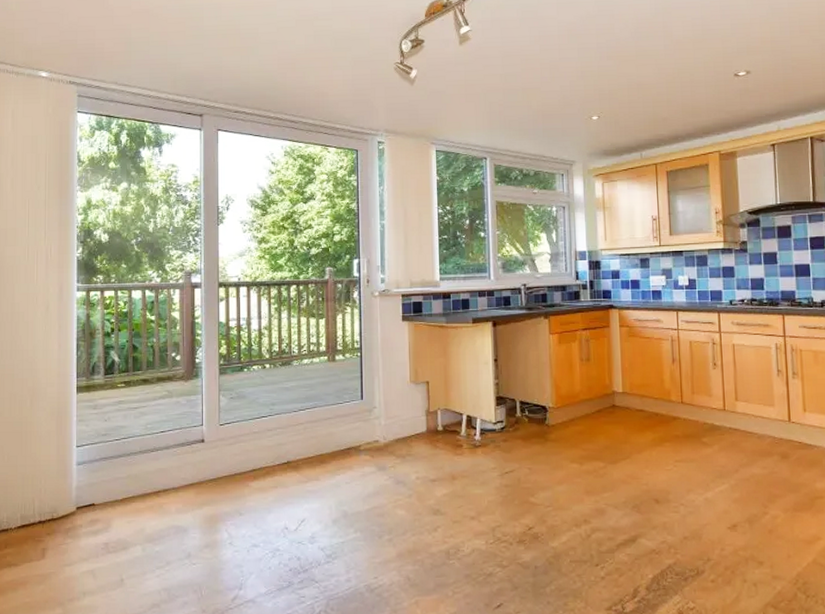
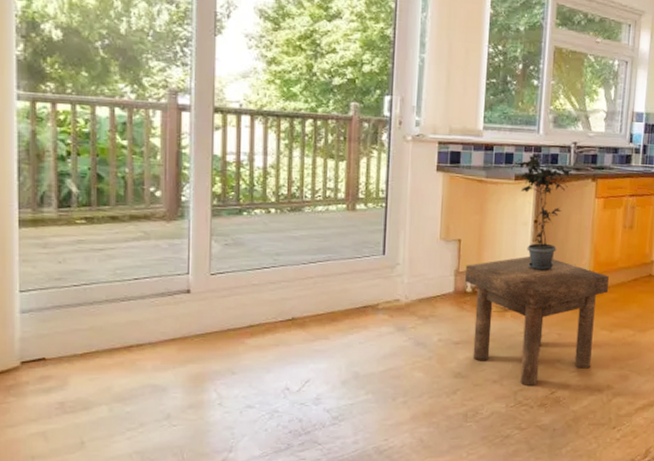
stool: none [436,393,574,523] -> present [465,256,609,387]
potted plant: none [468,293,525,406] -> present [511,149,573,270]

